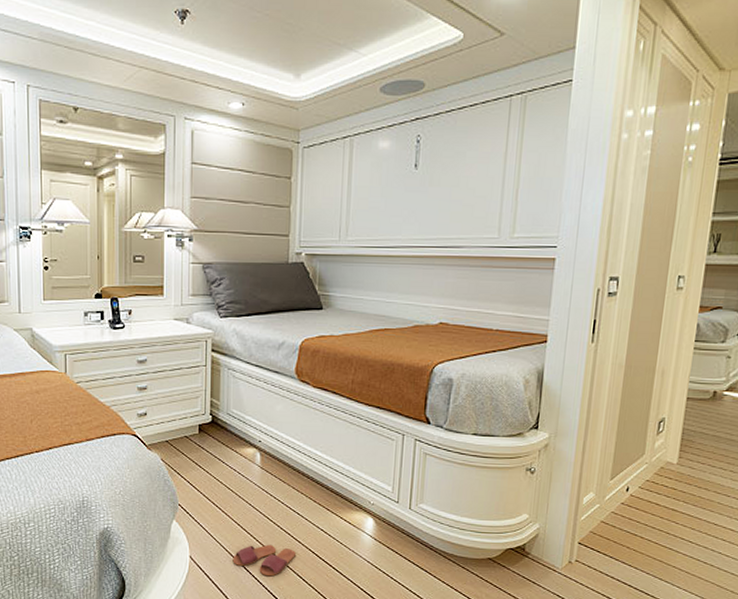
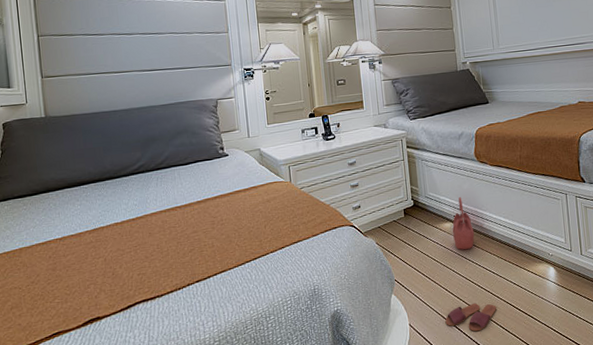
handbag: none [254,420,282,483] -> present [452,197,475,250]

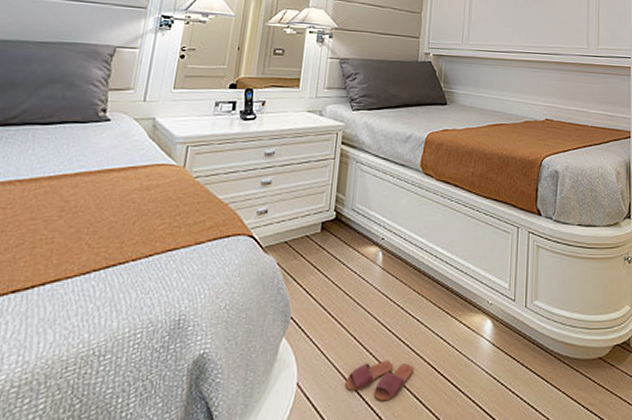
handbag: present [452,197,475,250] -> none [376,215,404,286]

